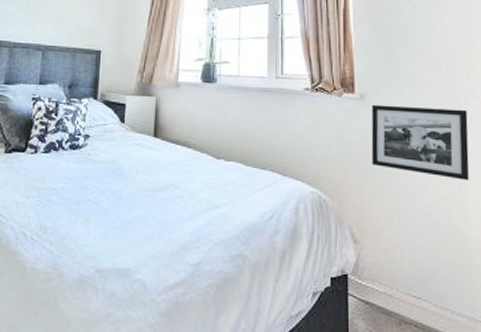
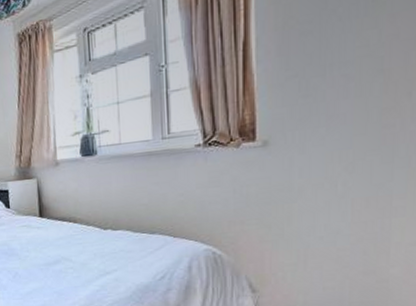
picture frame: present [371,104,470,181] -> none [275,137,403,218]

